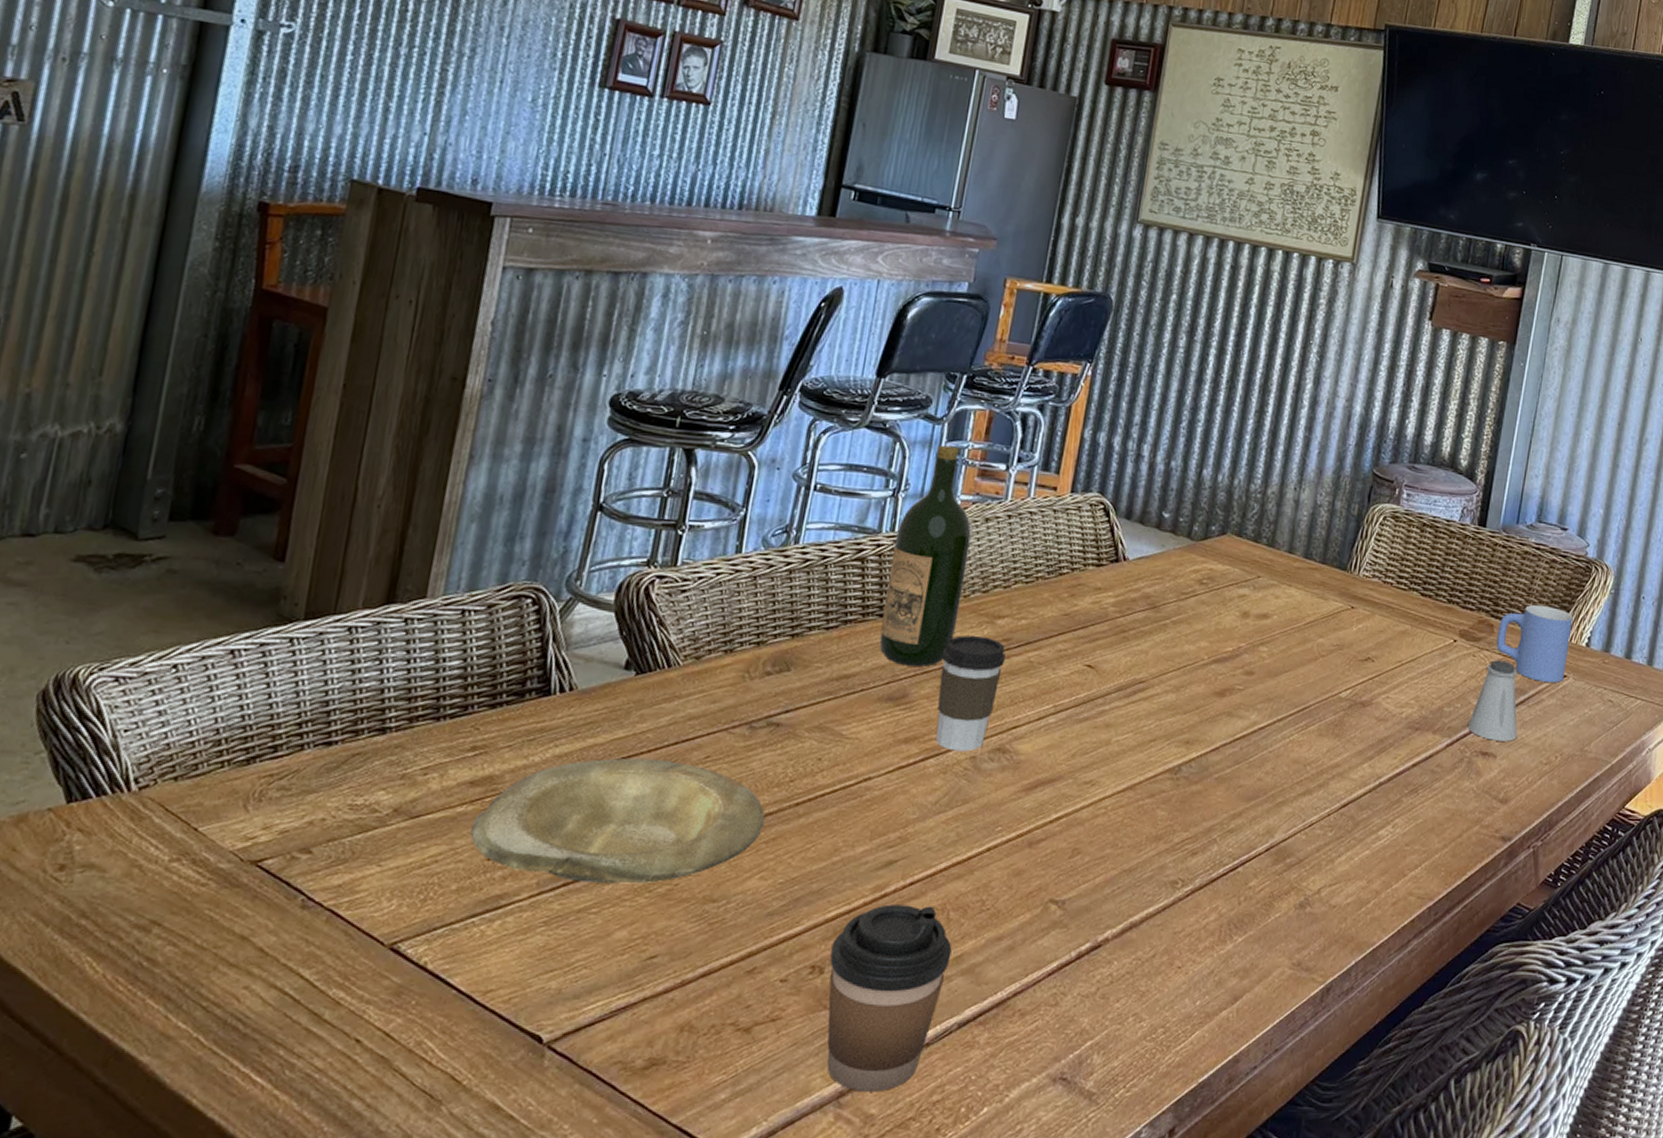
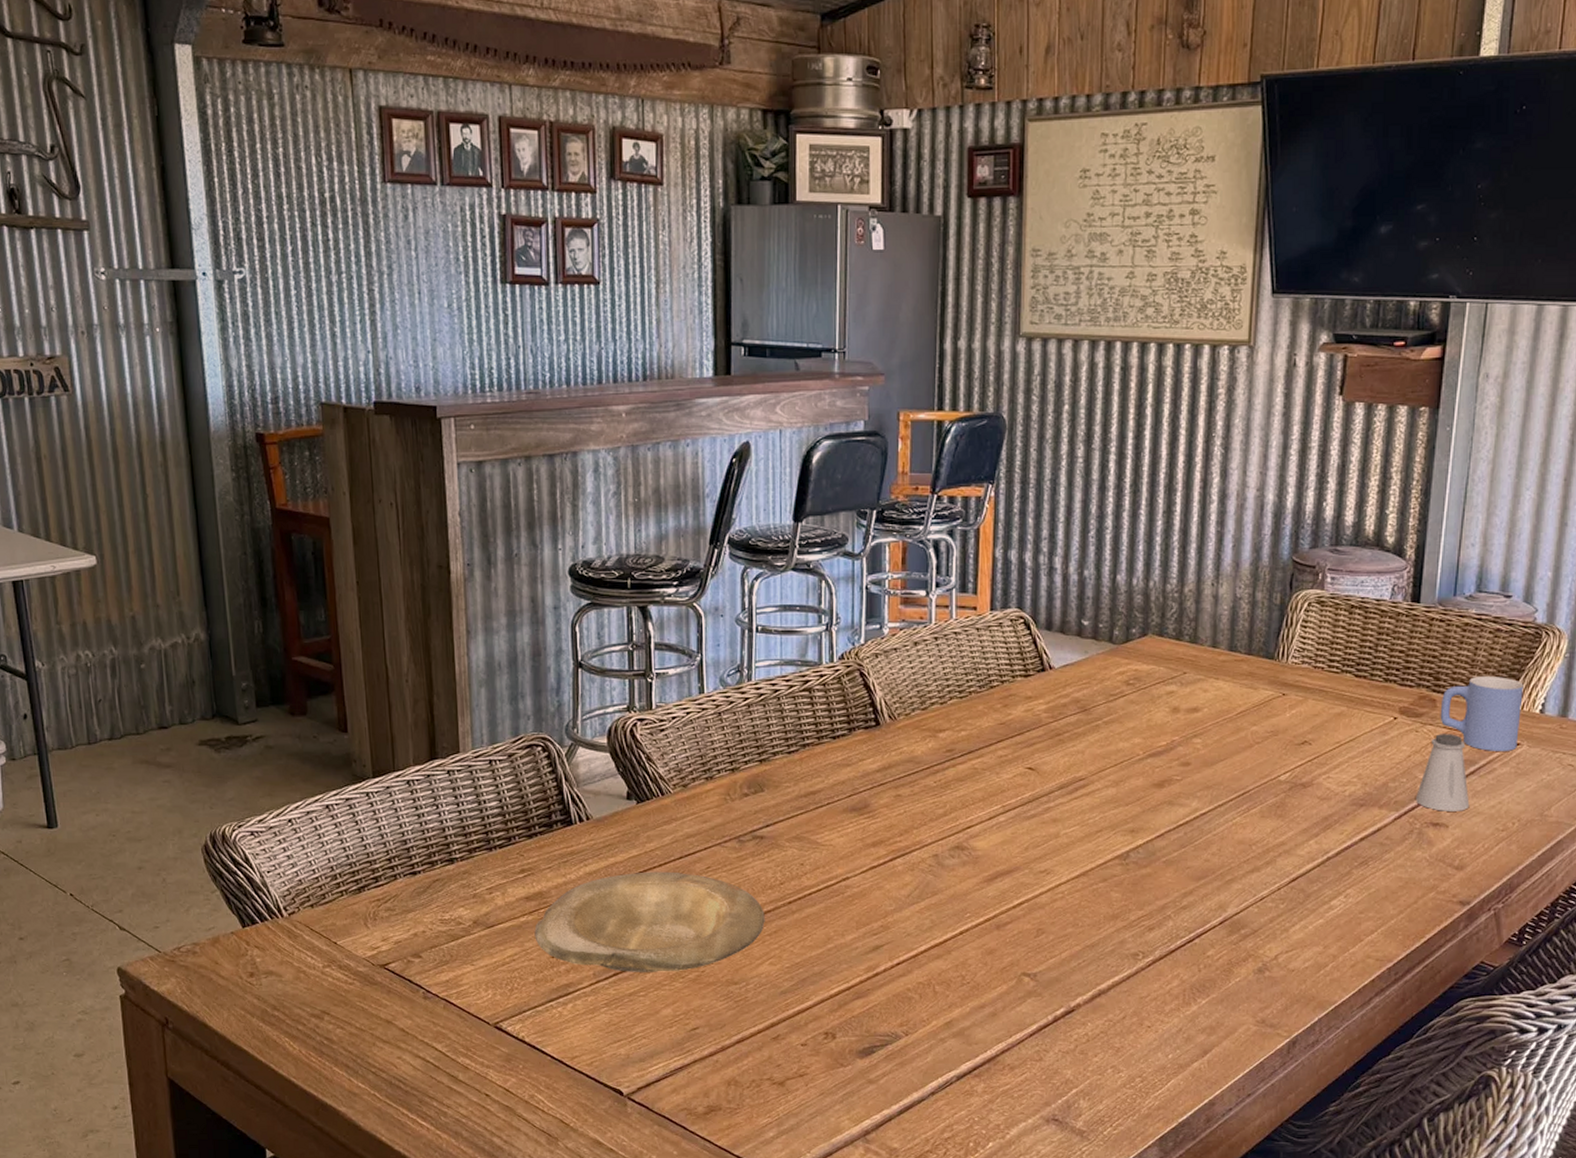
coffee cup: present [827,904,952,1092] -> none [839,982,942,1131]
wine bottle: present [879,445,972,667] -> none [835,579,904,780]
coffee cup: present [936,635,1006,752] -> none [894,748,951,851]

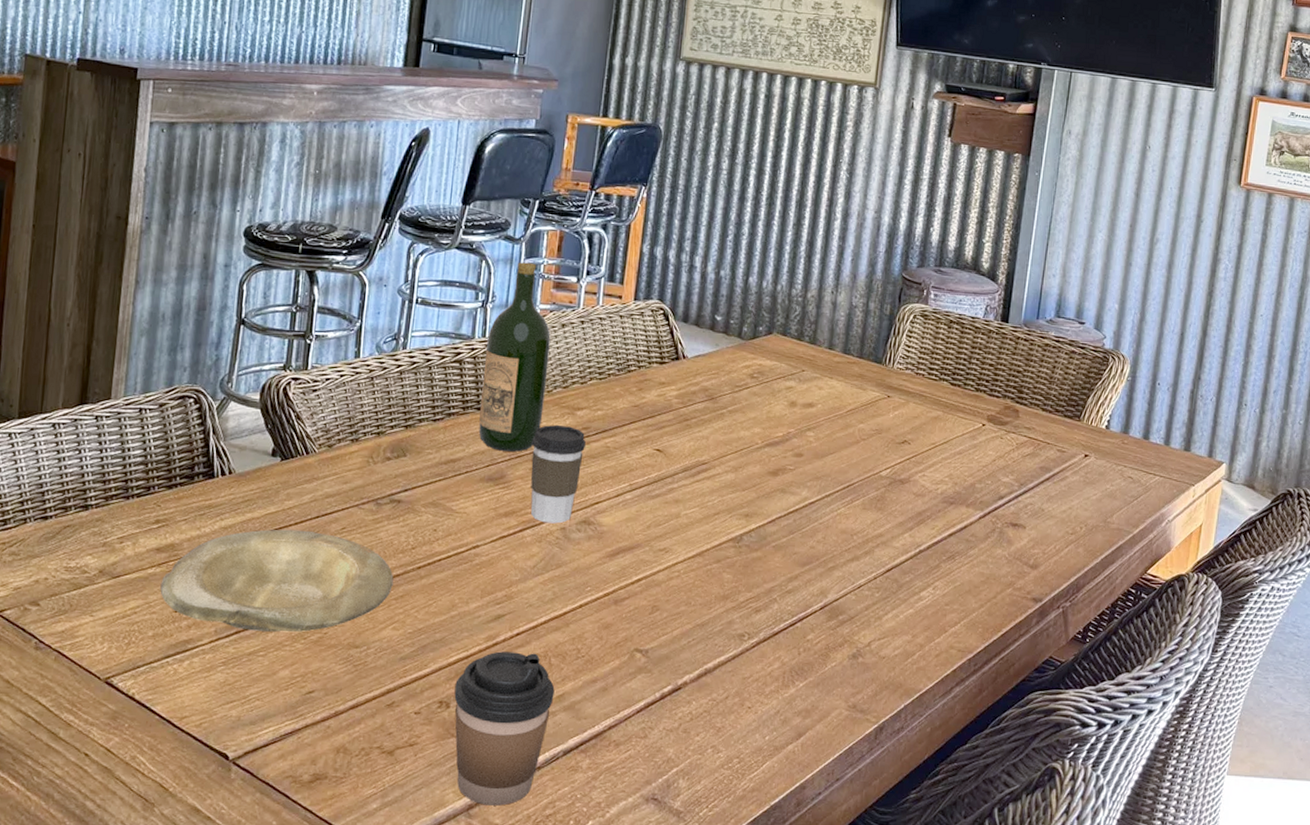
wine bottle: none [835,579,904,780] -> present [479,262,551,452]
coffee cup: none [839,982,942,1131] -> present [454,651,555,806]
coffee cup: none [894,748,951,851] -> present [530,424,586,524]
saltshaker: present [1415,734,1470,811] -> none [998,441,1045,514]
mug: present [1440,675,1524,751] -> none [1021,391,1093,461]

